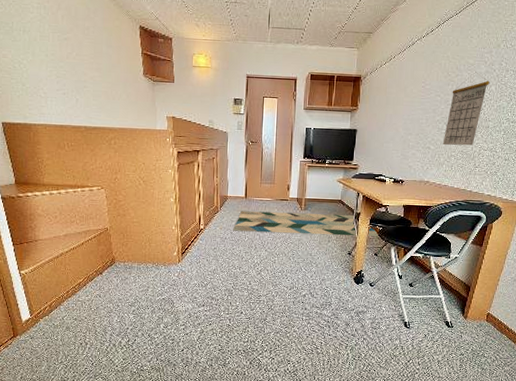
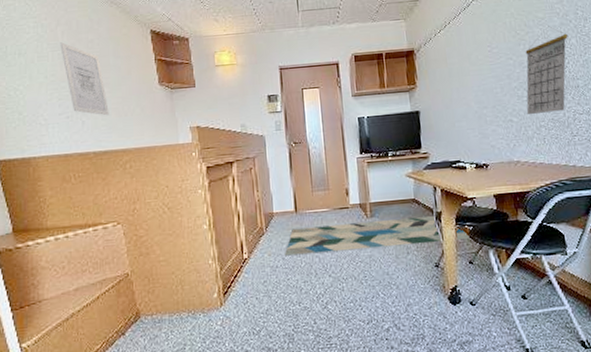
wall art: none [60,25,100,97] -> present [60,42,109,116]

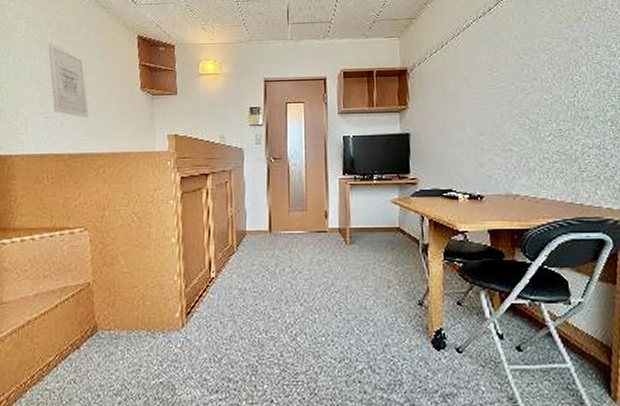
rug: present [285,216,471,256] -> none [255,248,461,279]
calendar: present [525,26,568,115] -> none [528,51,578,146]

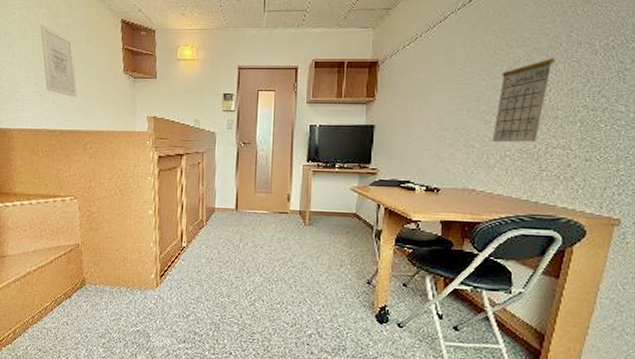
calendar: none [528,51,578,146] -> present [492,48,555,143]

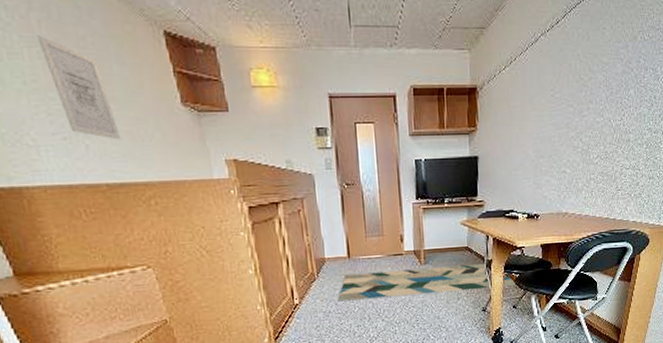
rug: none [221,225,409,262] -> present [338,264,517,302]
calendar: present [492,48,555,143] -> none [579,73,627,167]

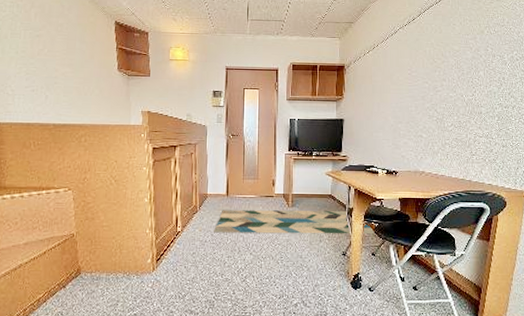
wall art: present [37,35,121,140] -> none [32,23,71,93]

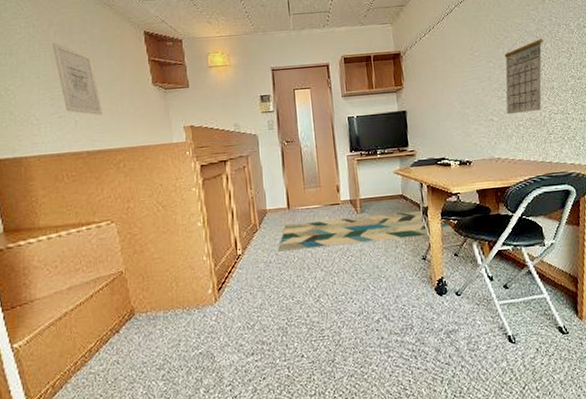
wall art: none [32,23,71,93] -> present [52,43,102,116]
calendar: none [435,58,477,133] -> present [504,31,543,115]

